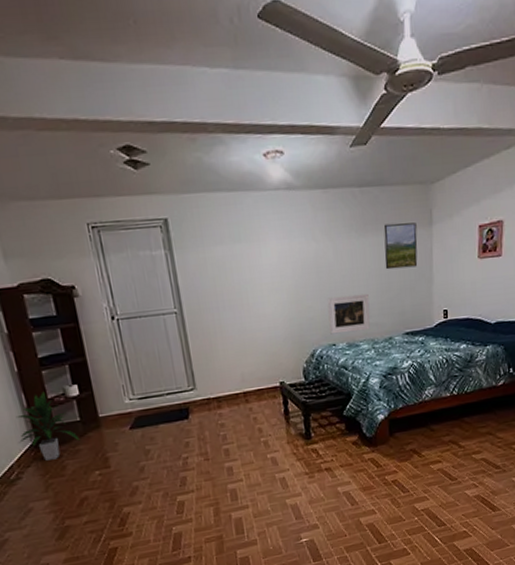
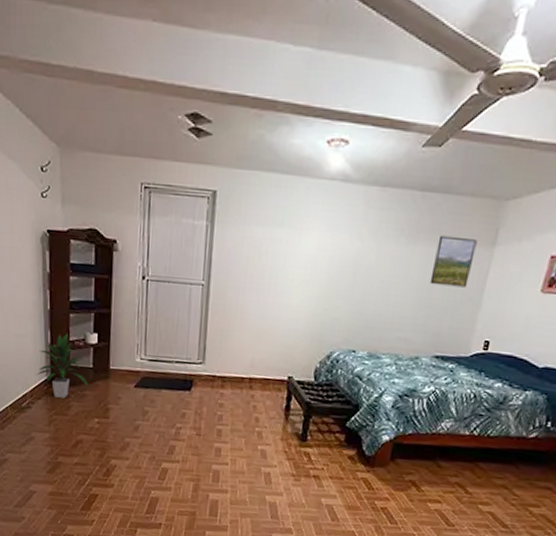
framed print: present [327,293,370,335] -> none [352,301,404,344]

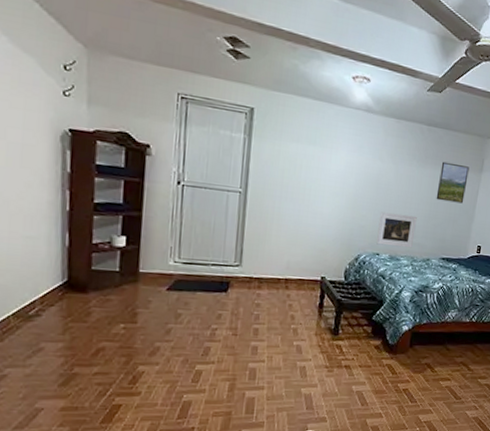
indoor plant: present [35,333,88,398] -> none [48,235,114,304]
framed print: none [352,301,404,344] -> present [376,211,417,248]

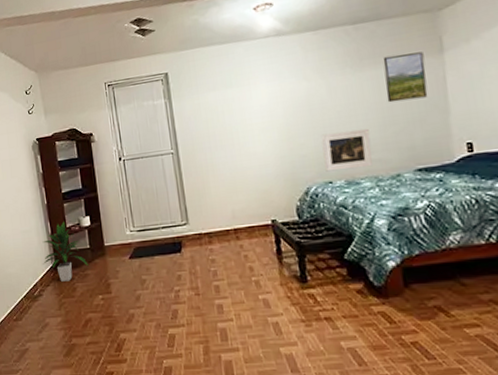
indoor plant: none [48,235,114,304] -> present [42,221,89,282]

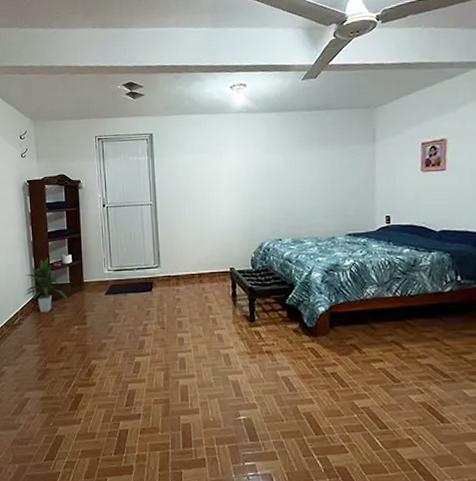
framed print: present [321,128,372,172] -> none [276,197,315,231]
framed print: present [383,51,428,103] -> none [329,139,361,178]

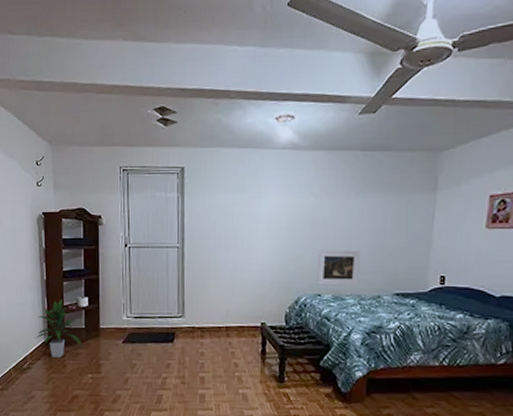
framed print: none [276,197,315,231] -> present [317,250,361,286]

